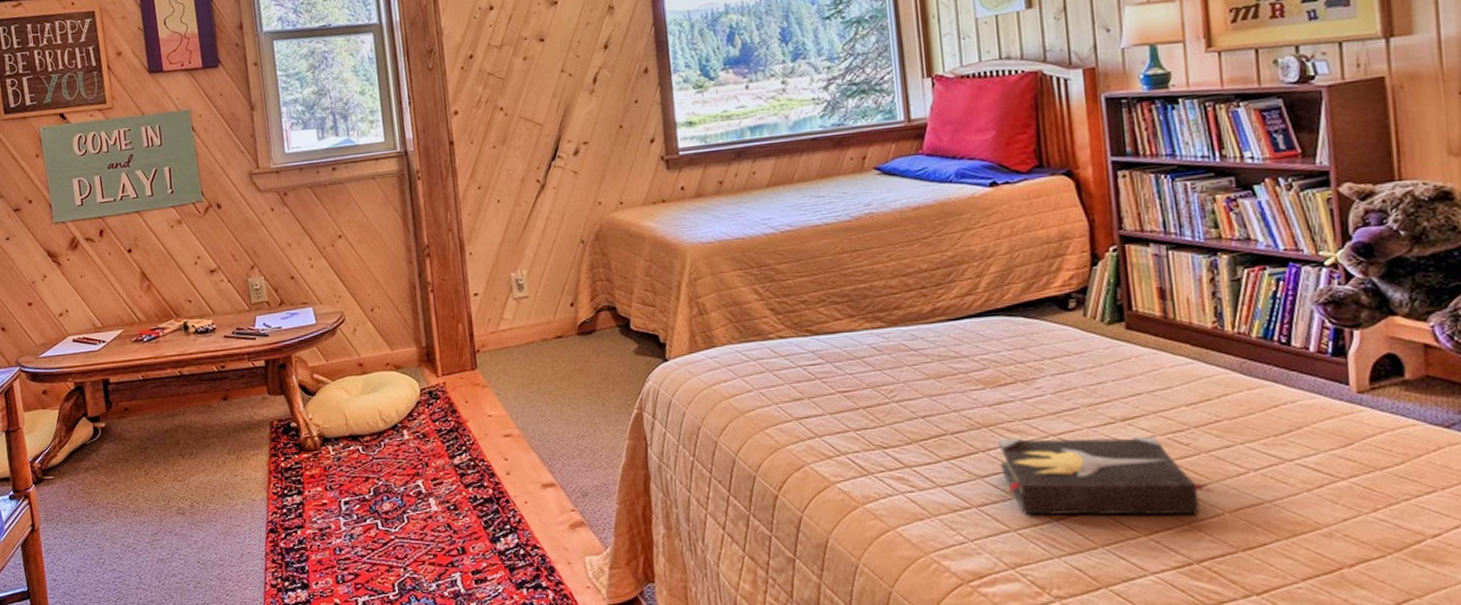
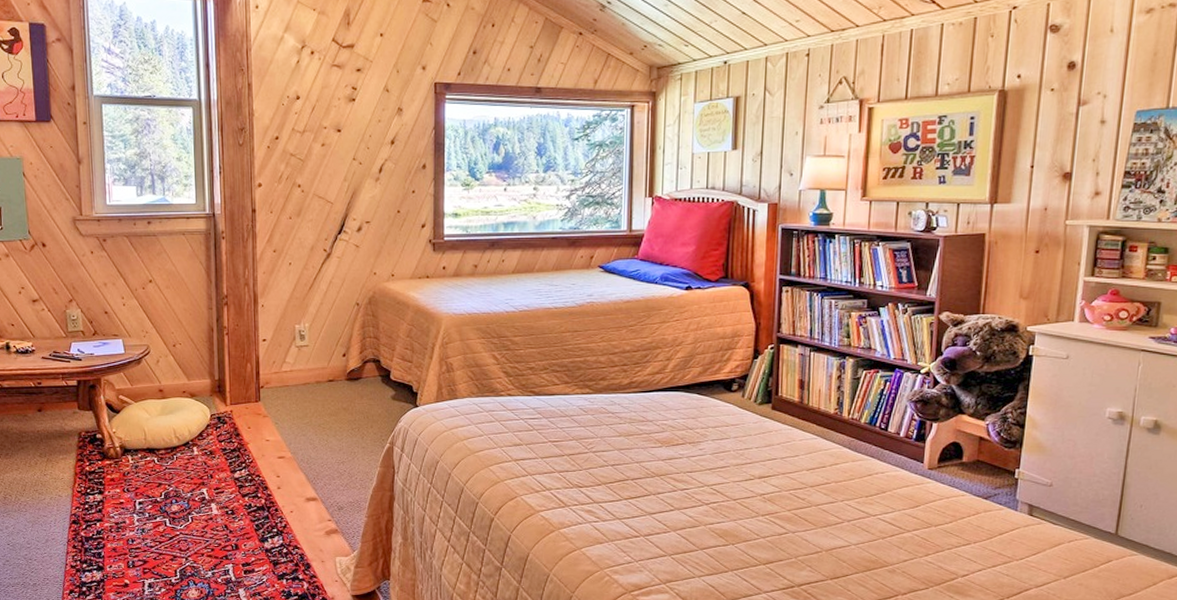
hardback book: present [998,436,1213,515] -> none [666,486,817,551]

